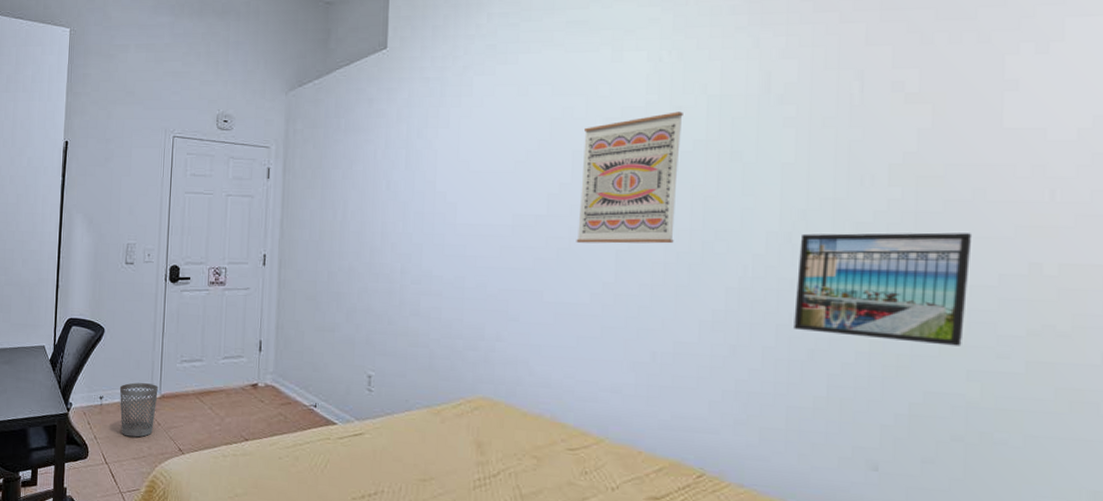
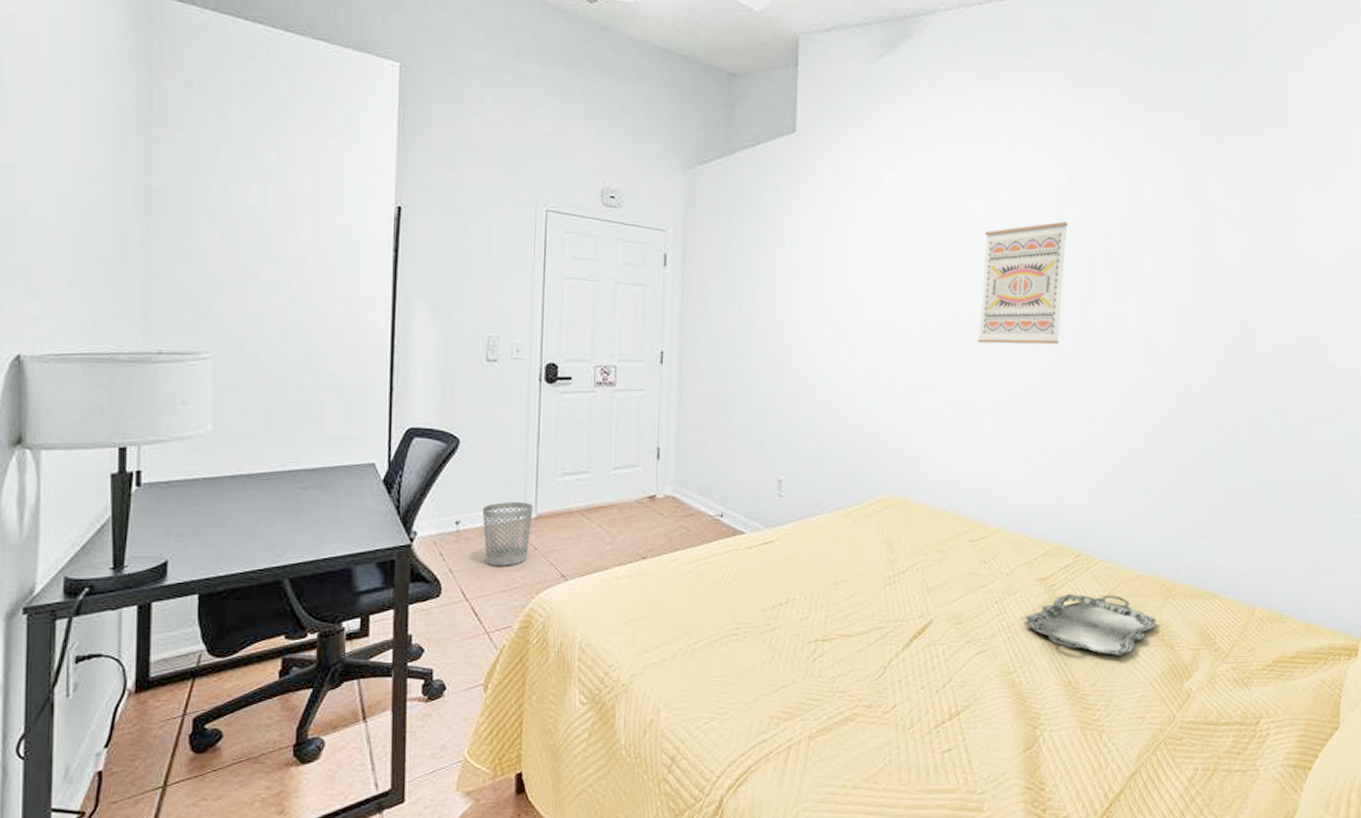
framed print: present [794,232,973,346] -> none [1150,337,1273,432]

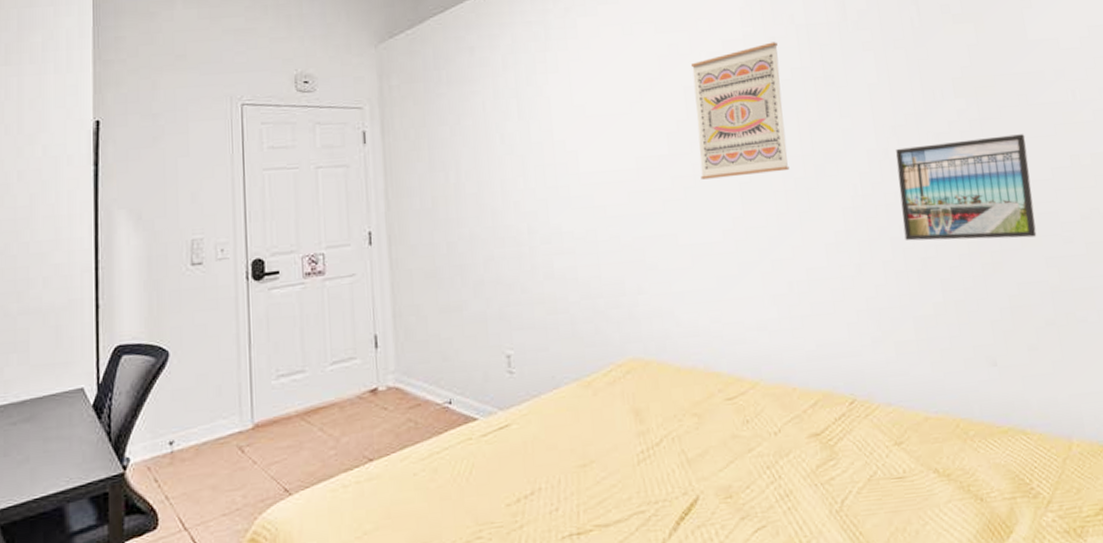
wastebasket: present [482,502,533,566] -> none [196,412,250,488]
serving tray: present [1024,593,1157,656] -> none [804,444,958,517]
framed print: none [1150,337,1273,432] -> present [895,134,1037,241]

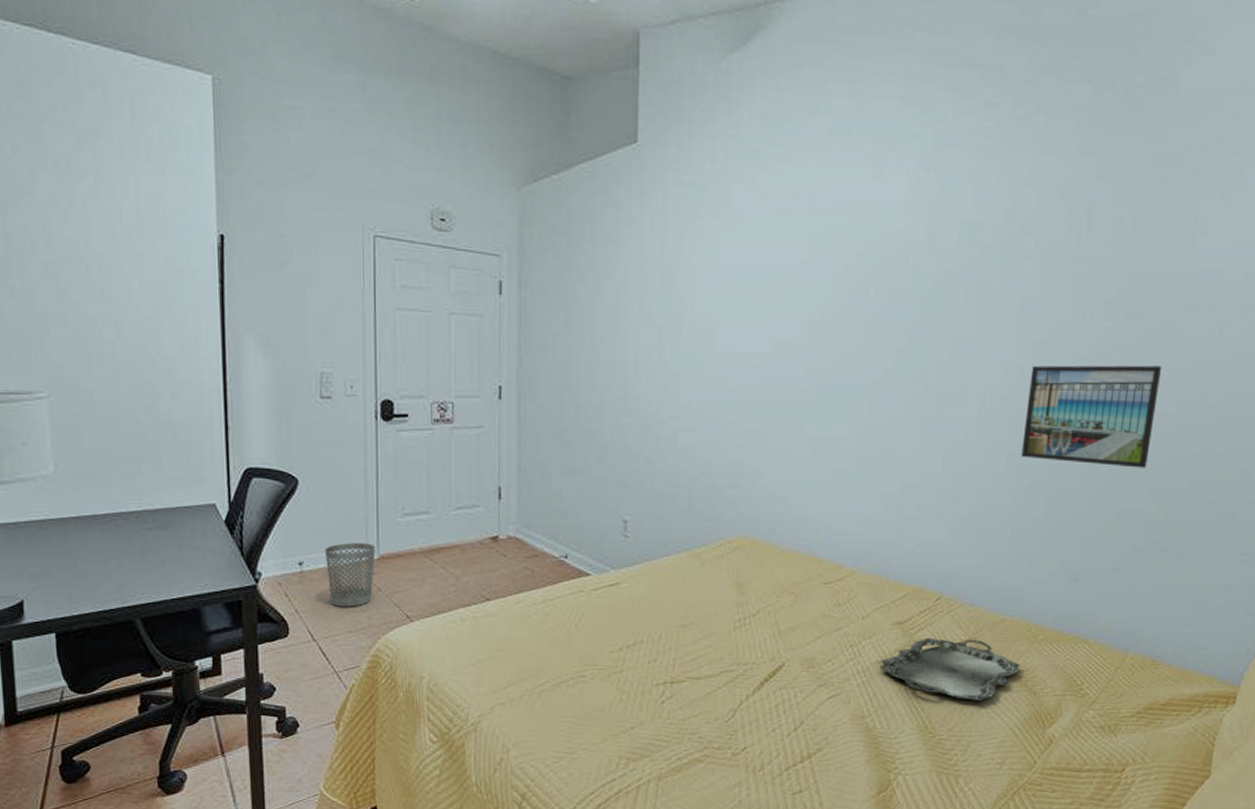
wastebasket: none [196,412,250,488] -> present [324,543,375,607]
wall art: present [691,42,790,180] -> none [835,237,938,375]
serving tray: none [804,444,958,517] -> present [880,637,1020,702]

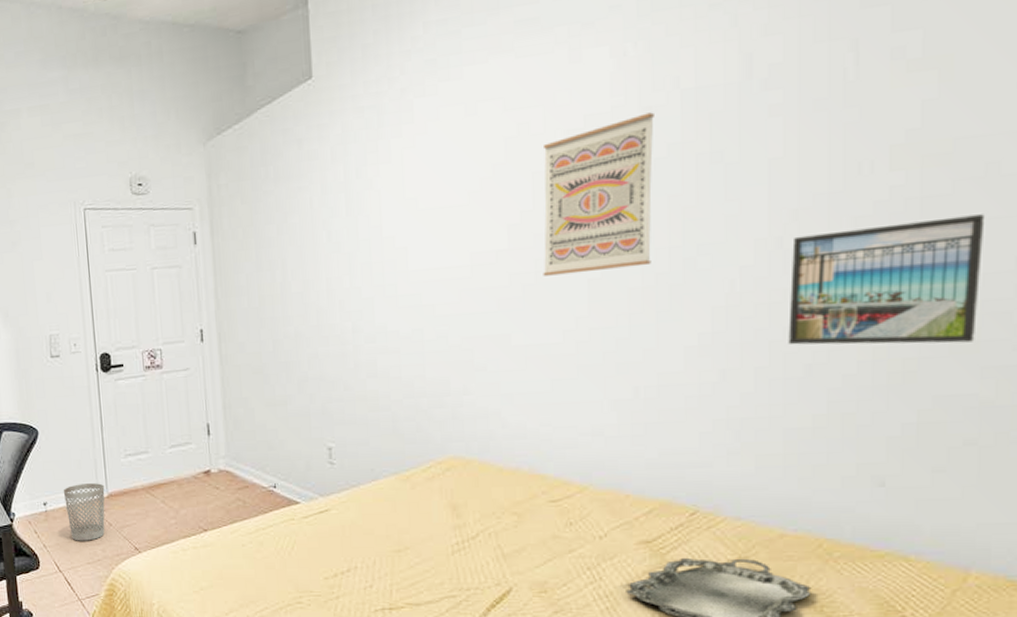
wall art: none [835,237,938,375] -> present [543,112,654,276]

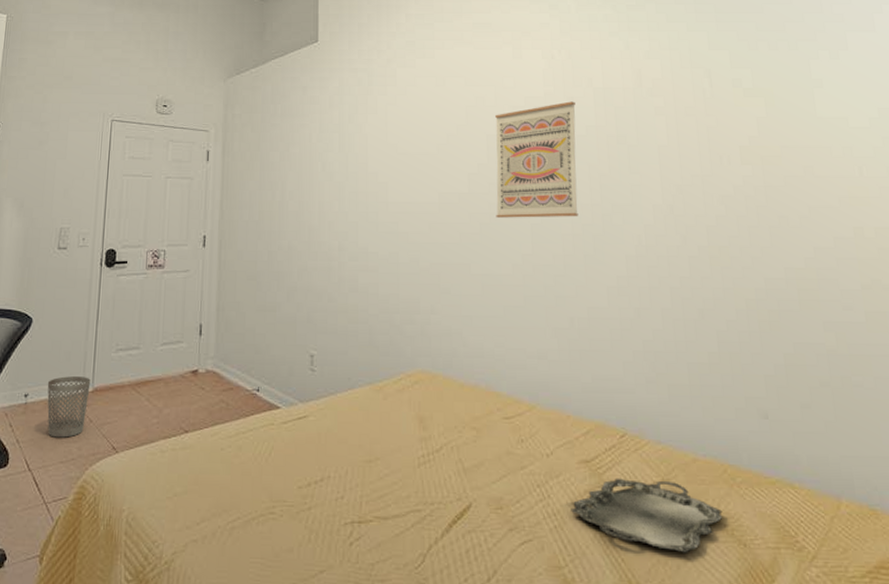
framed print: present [788,214,985,345] -> none [680,203,816,301]

